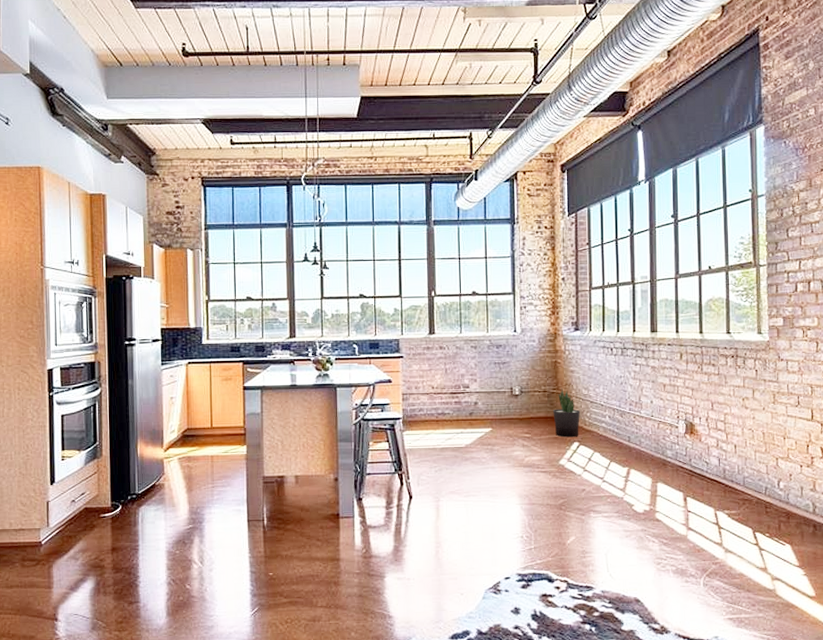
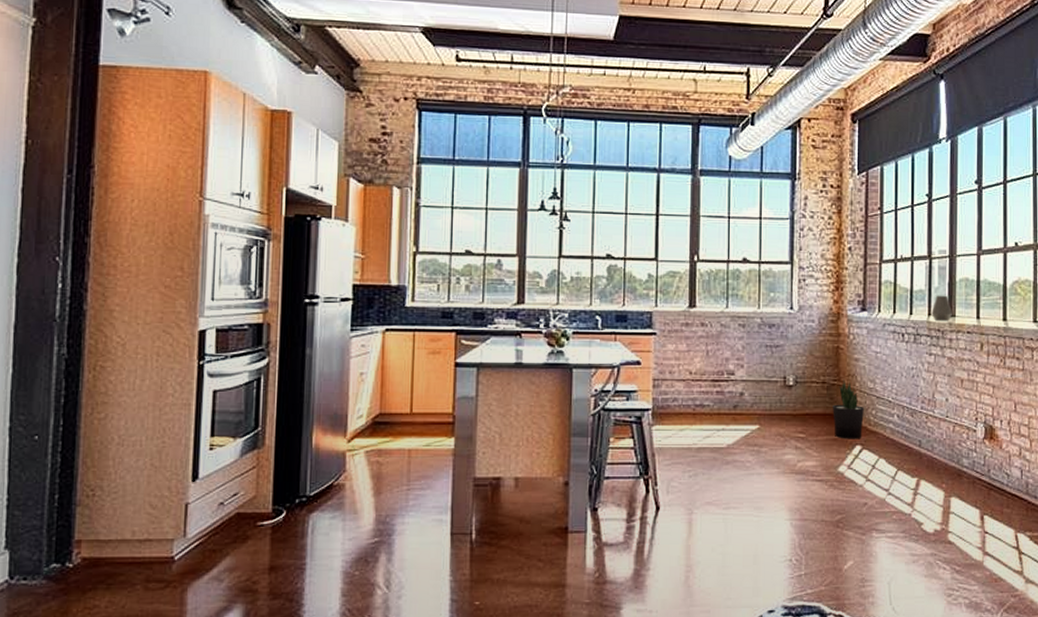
vase: none [636,314,654,337] -> present [931,295,952,322]

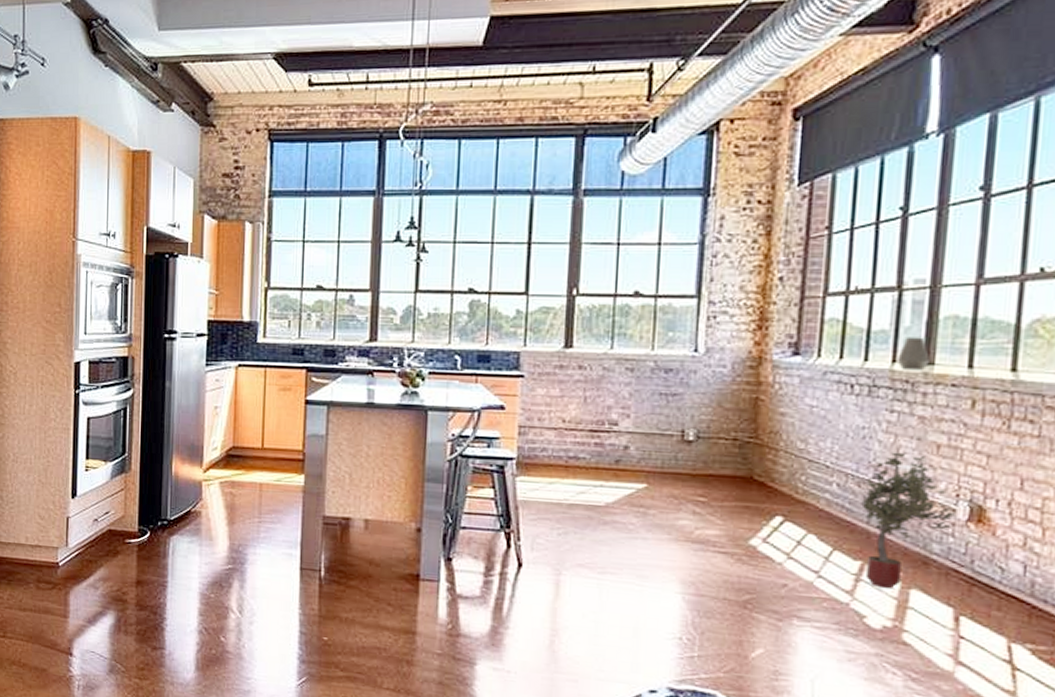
planter: present [833,380,865,439] -> none [745,437,791,509]
potted tree: none [913,387,977,499] -> present [860,452,957,589]

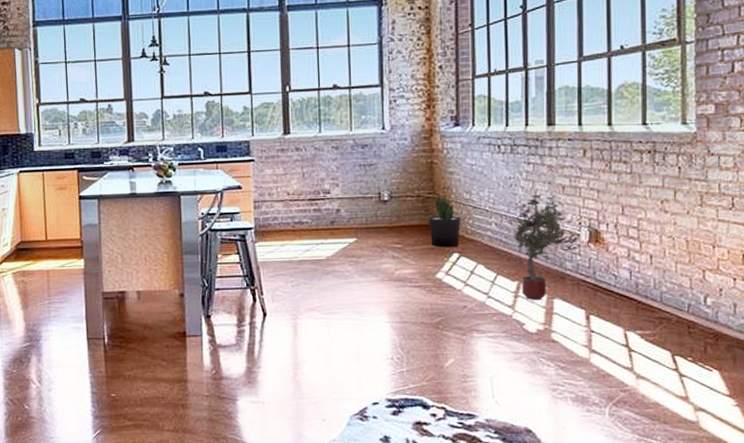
planter: none [745,437,791,509] -> present [428,192,462,248]
vase: present [897,337,930,371] -> none [529,104,551,131]

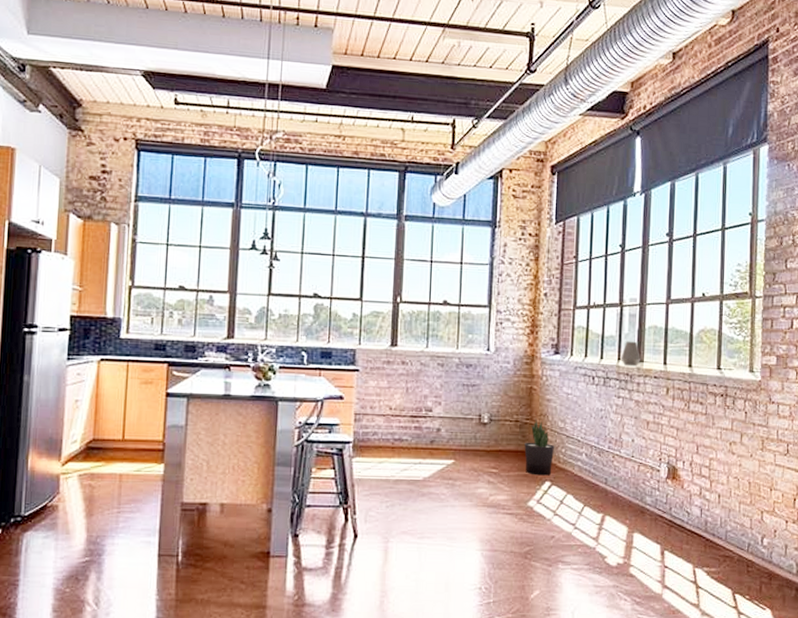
potted tree: present [512,194,581,301] -> none [600,428,660,534]
vase: none [529,104,551,131] -> present [621,341,641,367]

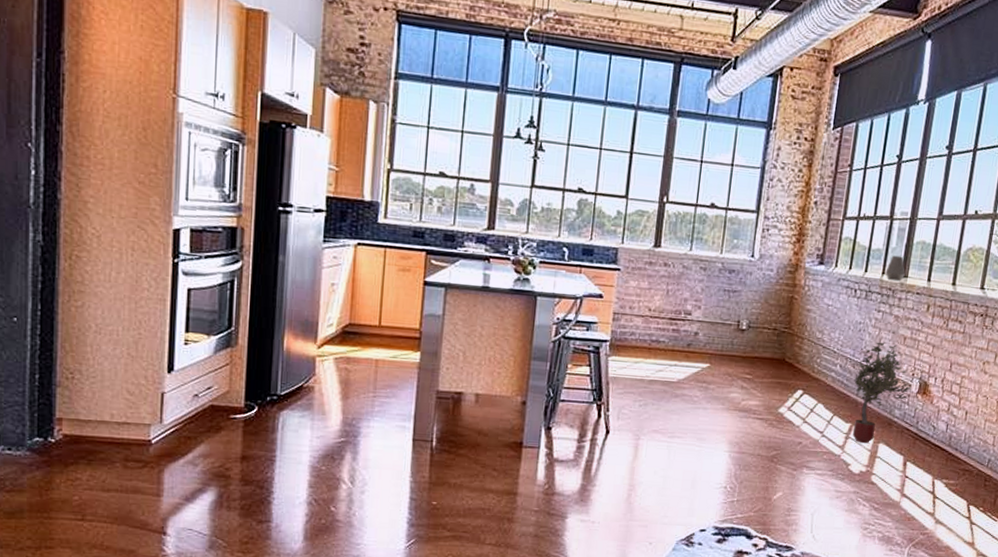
planter: present [524,419,555,476] -> none [779,328,811,384]
potted tree: none [600,428,660,534] -> present [852,342,912,444]

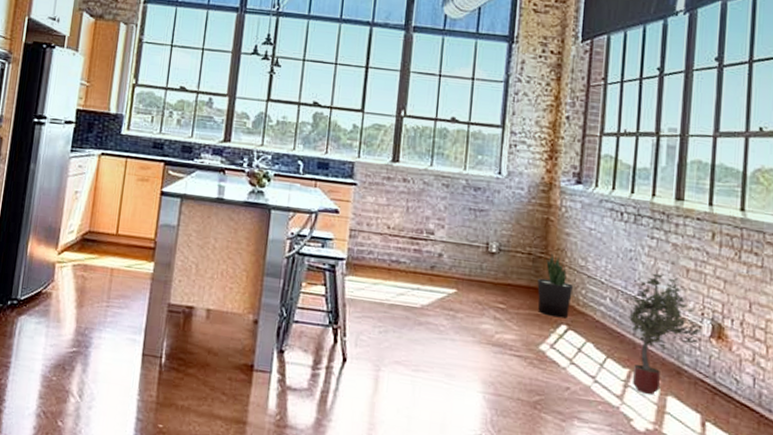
planter: none [779,328,811,384] -> present [537,253,574,319]
vase: present [885,255,905,282] -> none [656,175,680,205]

